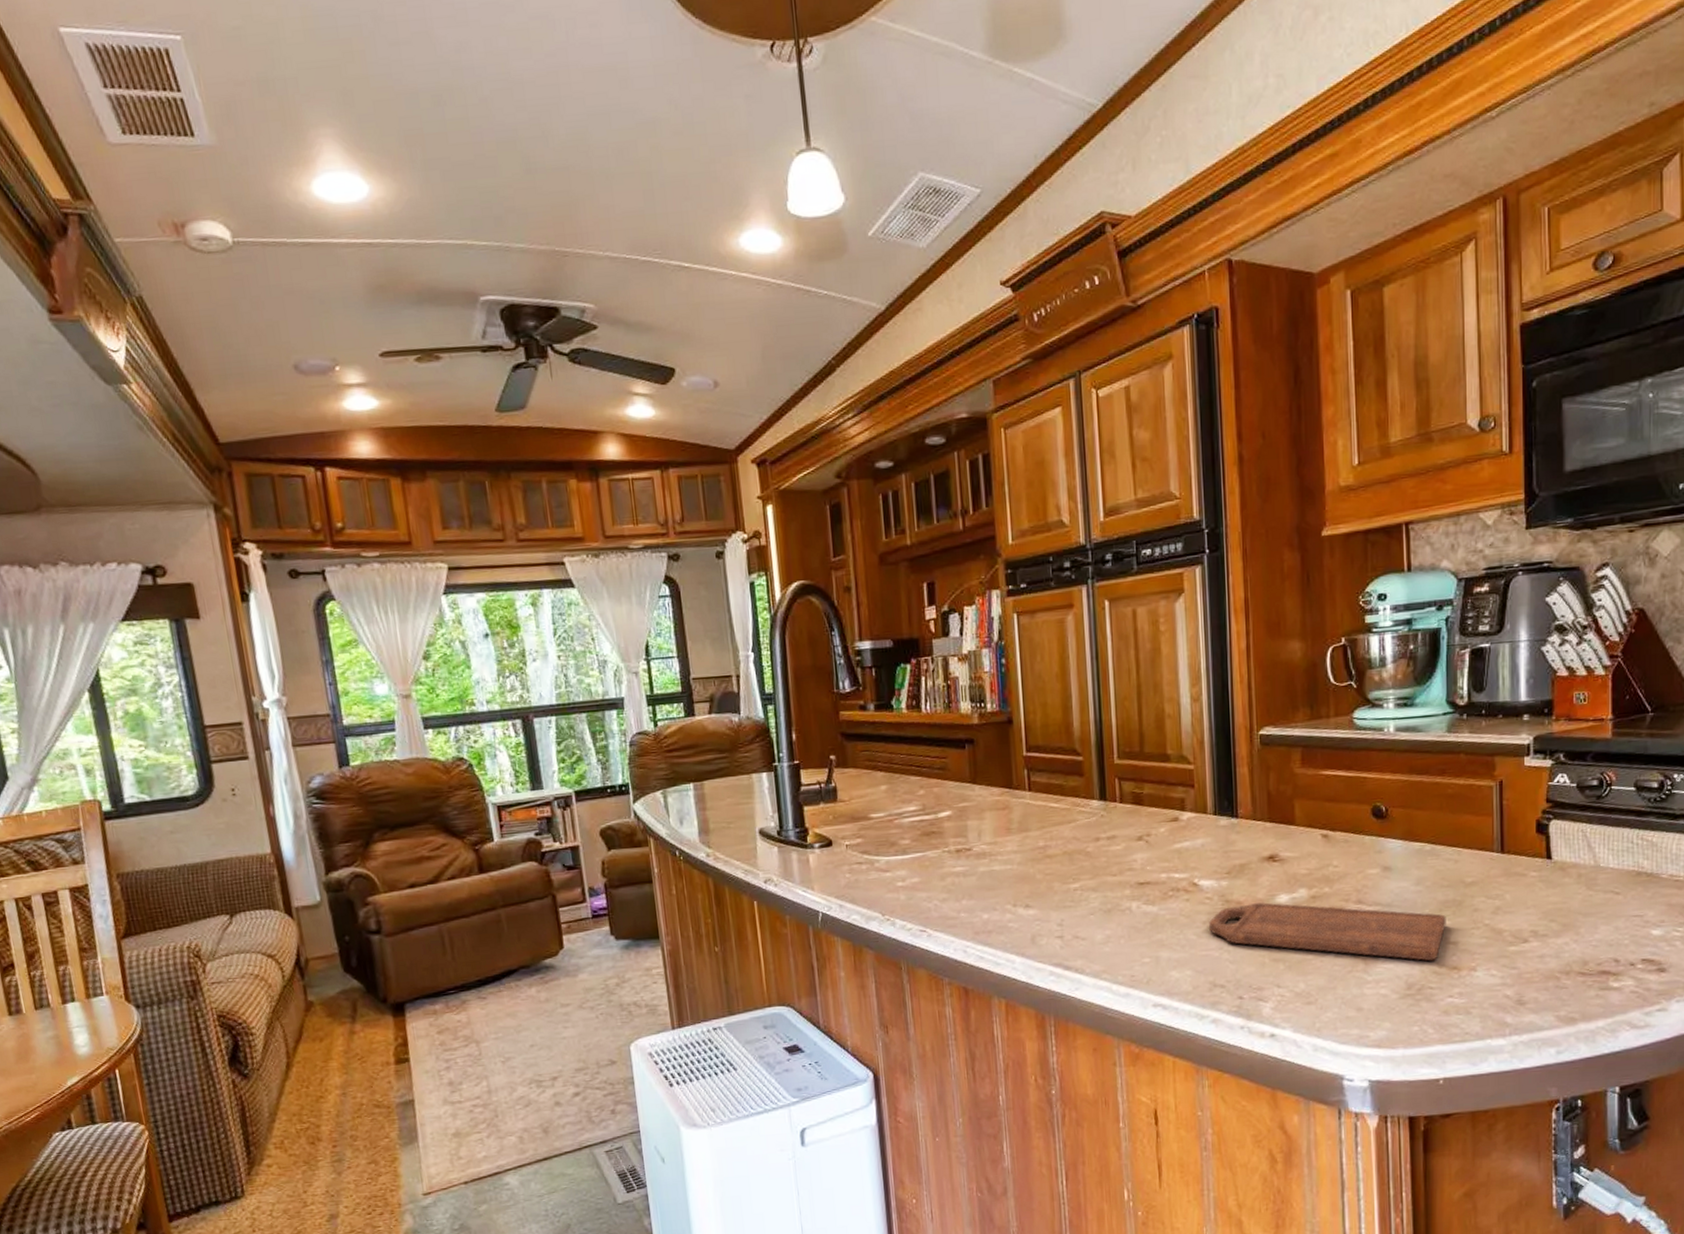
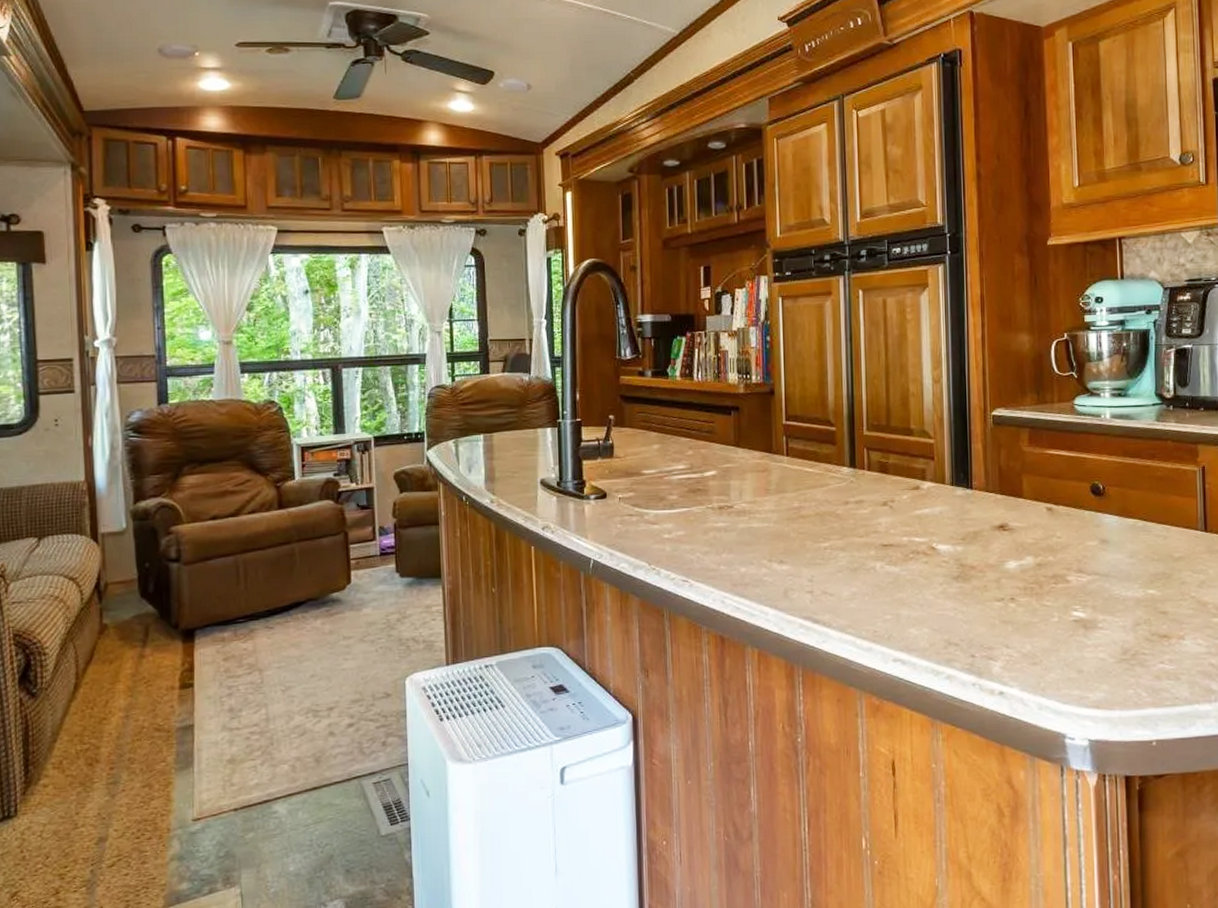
cutting board: present [1209,902,1446,962] -> none [945,568,1157,629]

